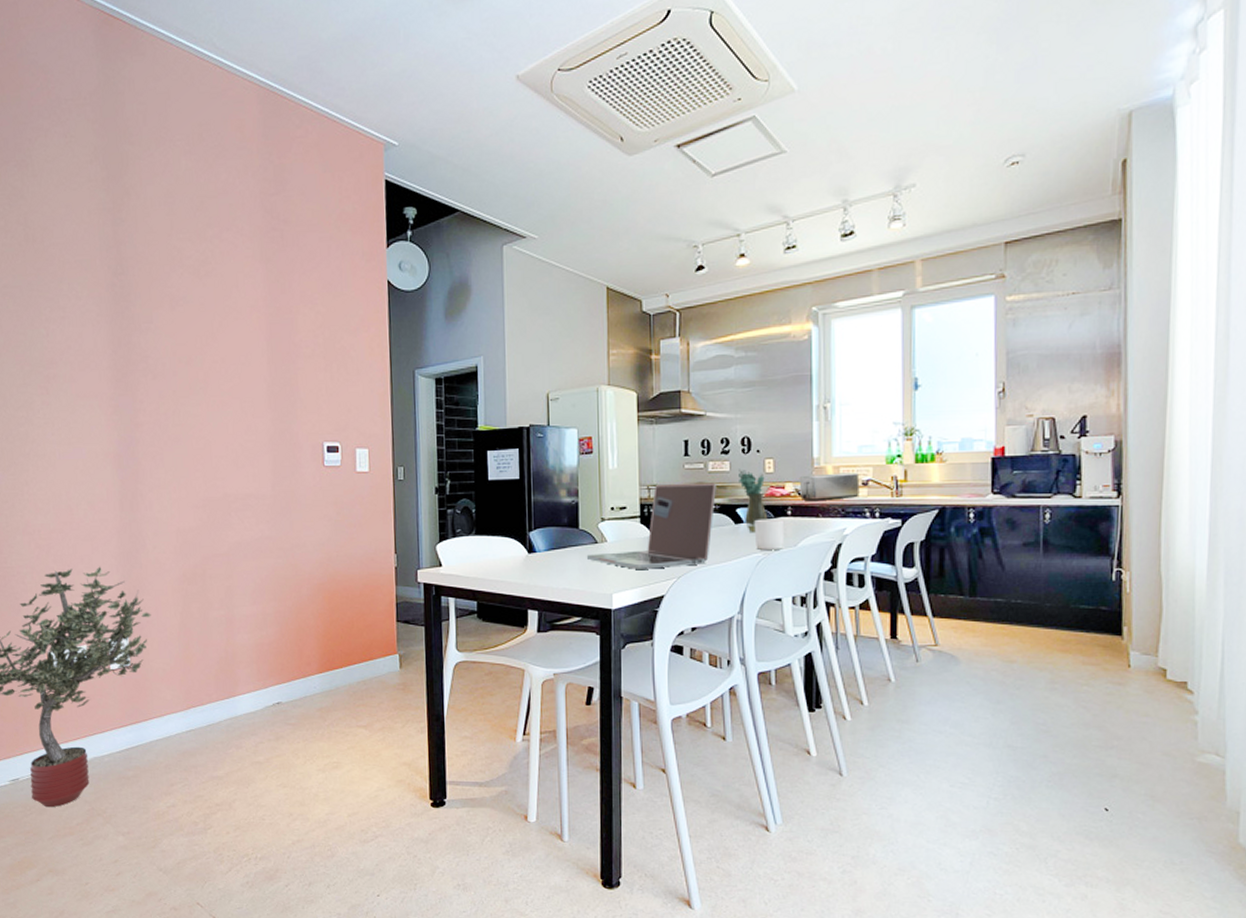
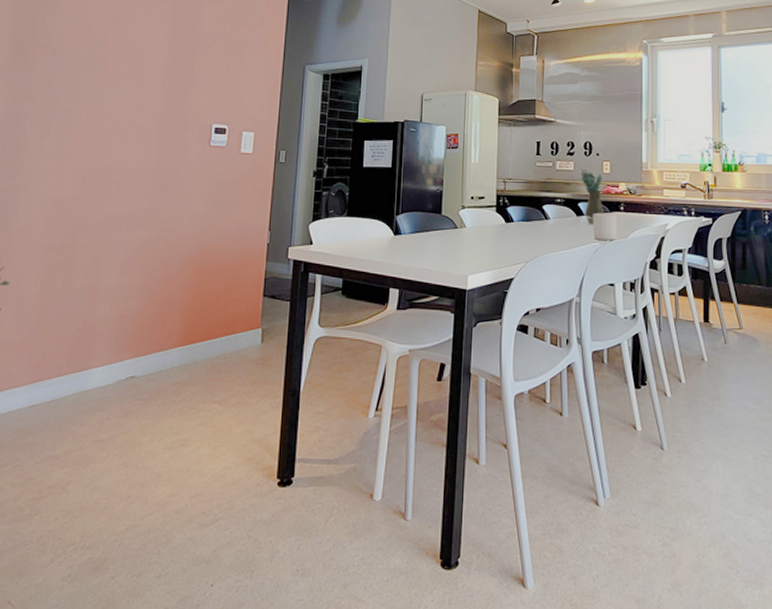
laptop: present [586,482,716,569] -> none [446,178,562,254]
toaster: present [800,472,860,502] -> none [631,176,679,200]

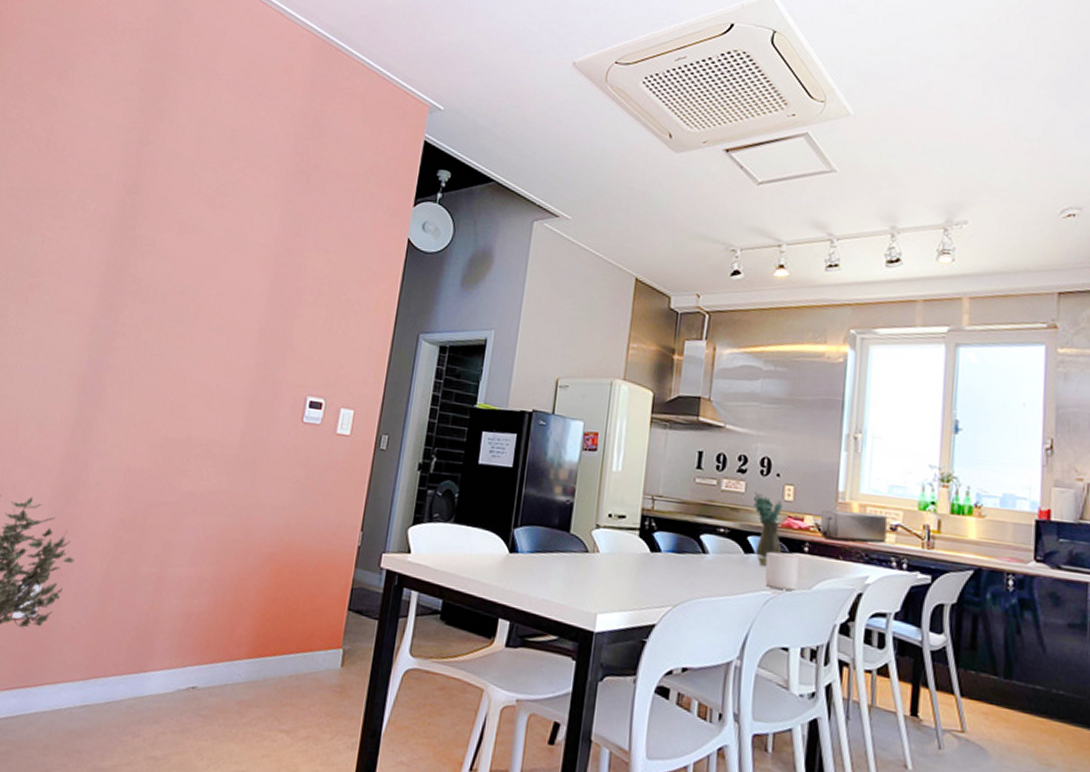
toaster: none [631,176,679,200] -> present [820,509,888,543]

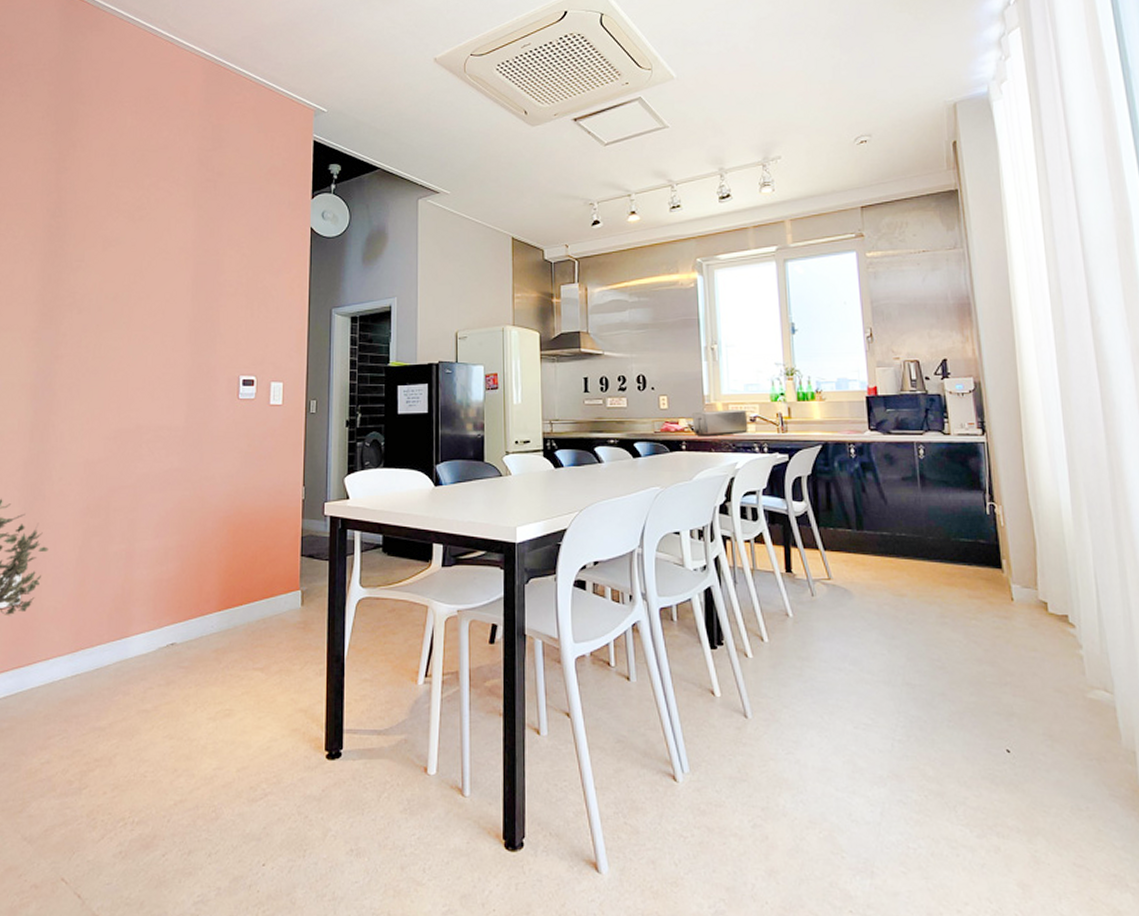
vase: present [753,491,783,566] -> none [635,405,664,466]
mug: present [764,551,800,591] -> none [651,453,681,483]

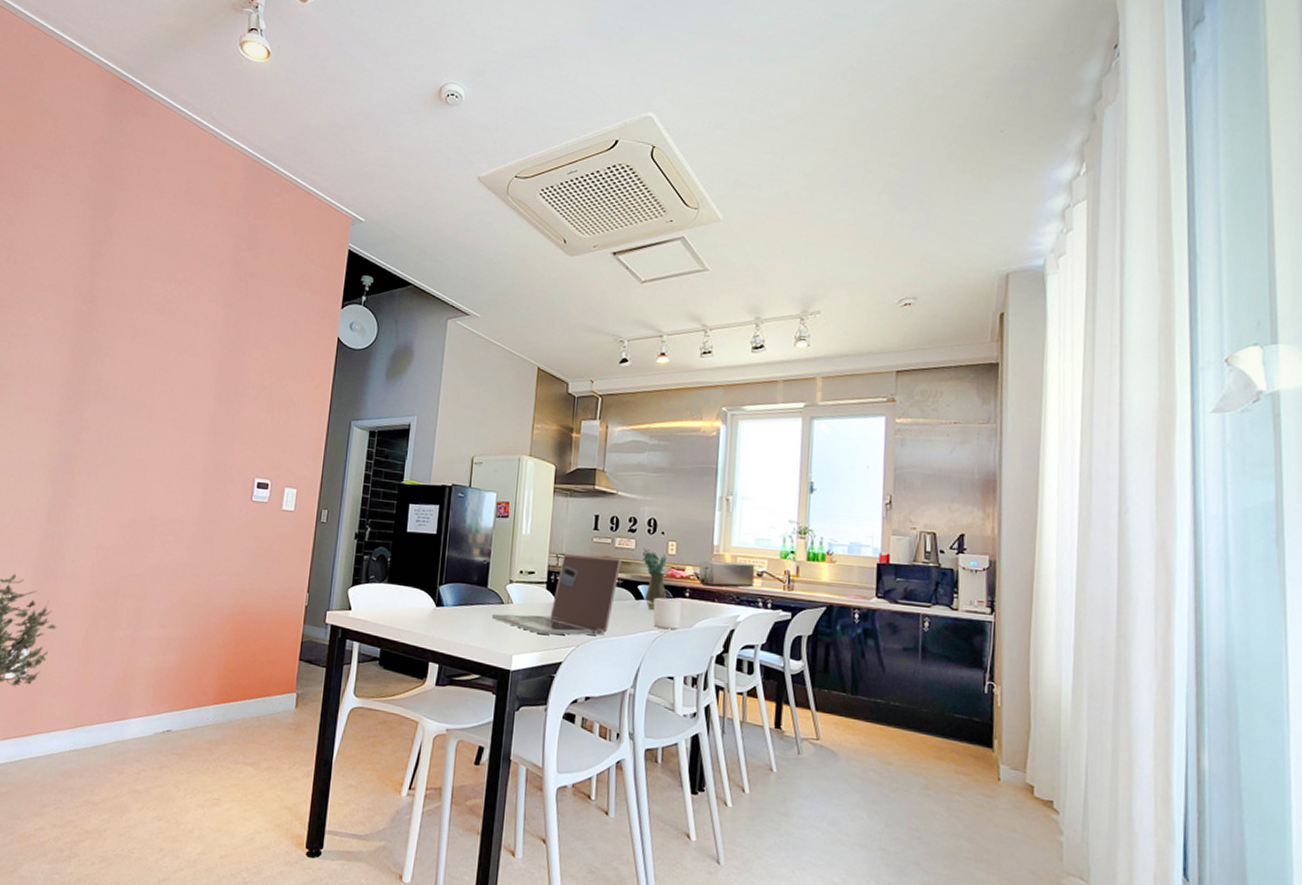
laptop: none [491,418,615,502] -> present [491,553,621,636]
vase: none [635,405,664,466] -> present [642,547,667,610]
mug: none [651,453,681,483] -> present [653,597,683,629]

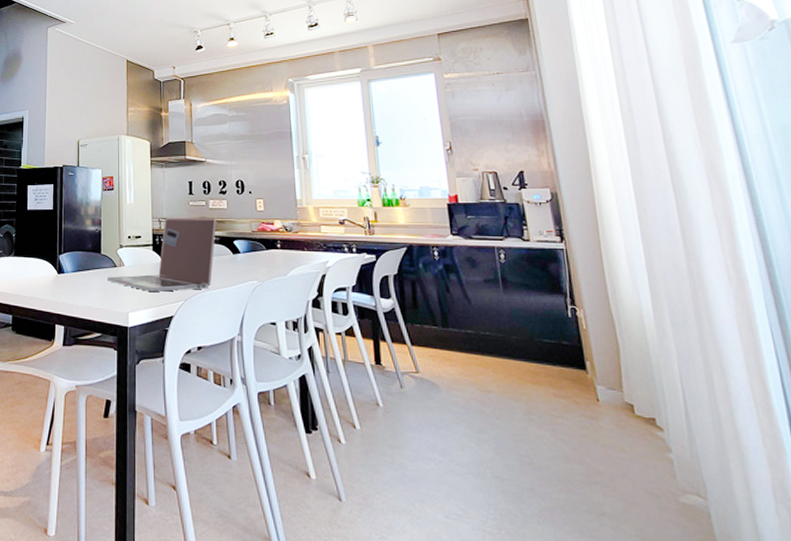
vase: present [642,547,667,610] -> none [235,207,261,262]
mug: present [653,597,683,629] -> none [249,250,276,278]
toaster: present [699,560,755,587] -> none [287,213,338,237]

